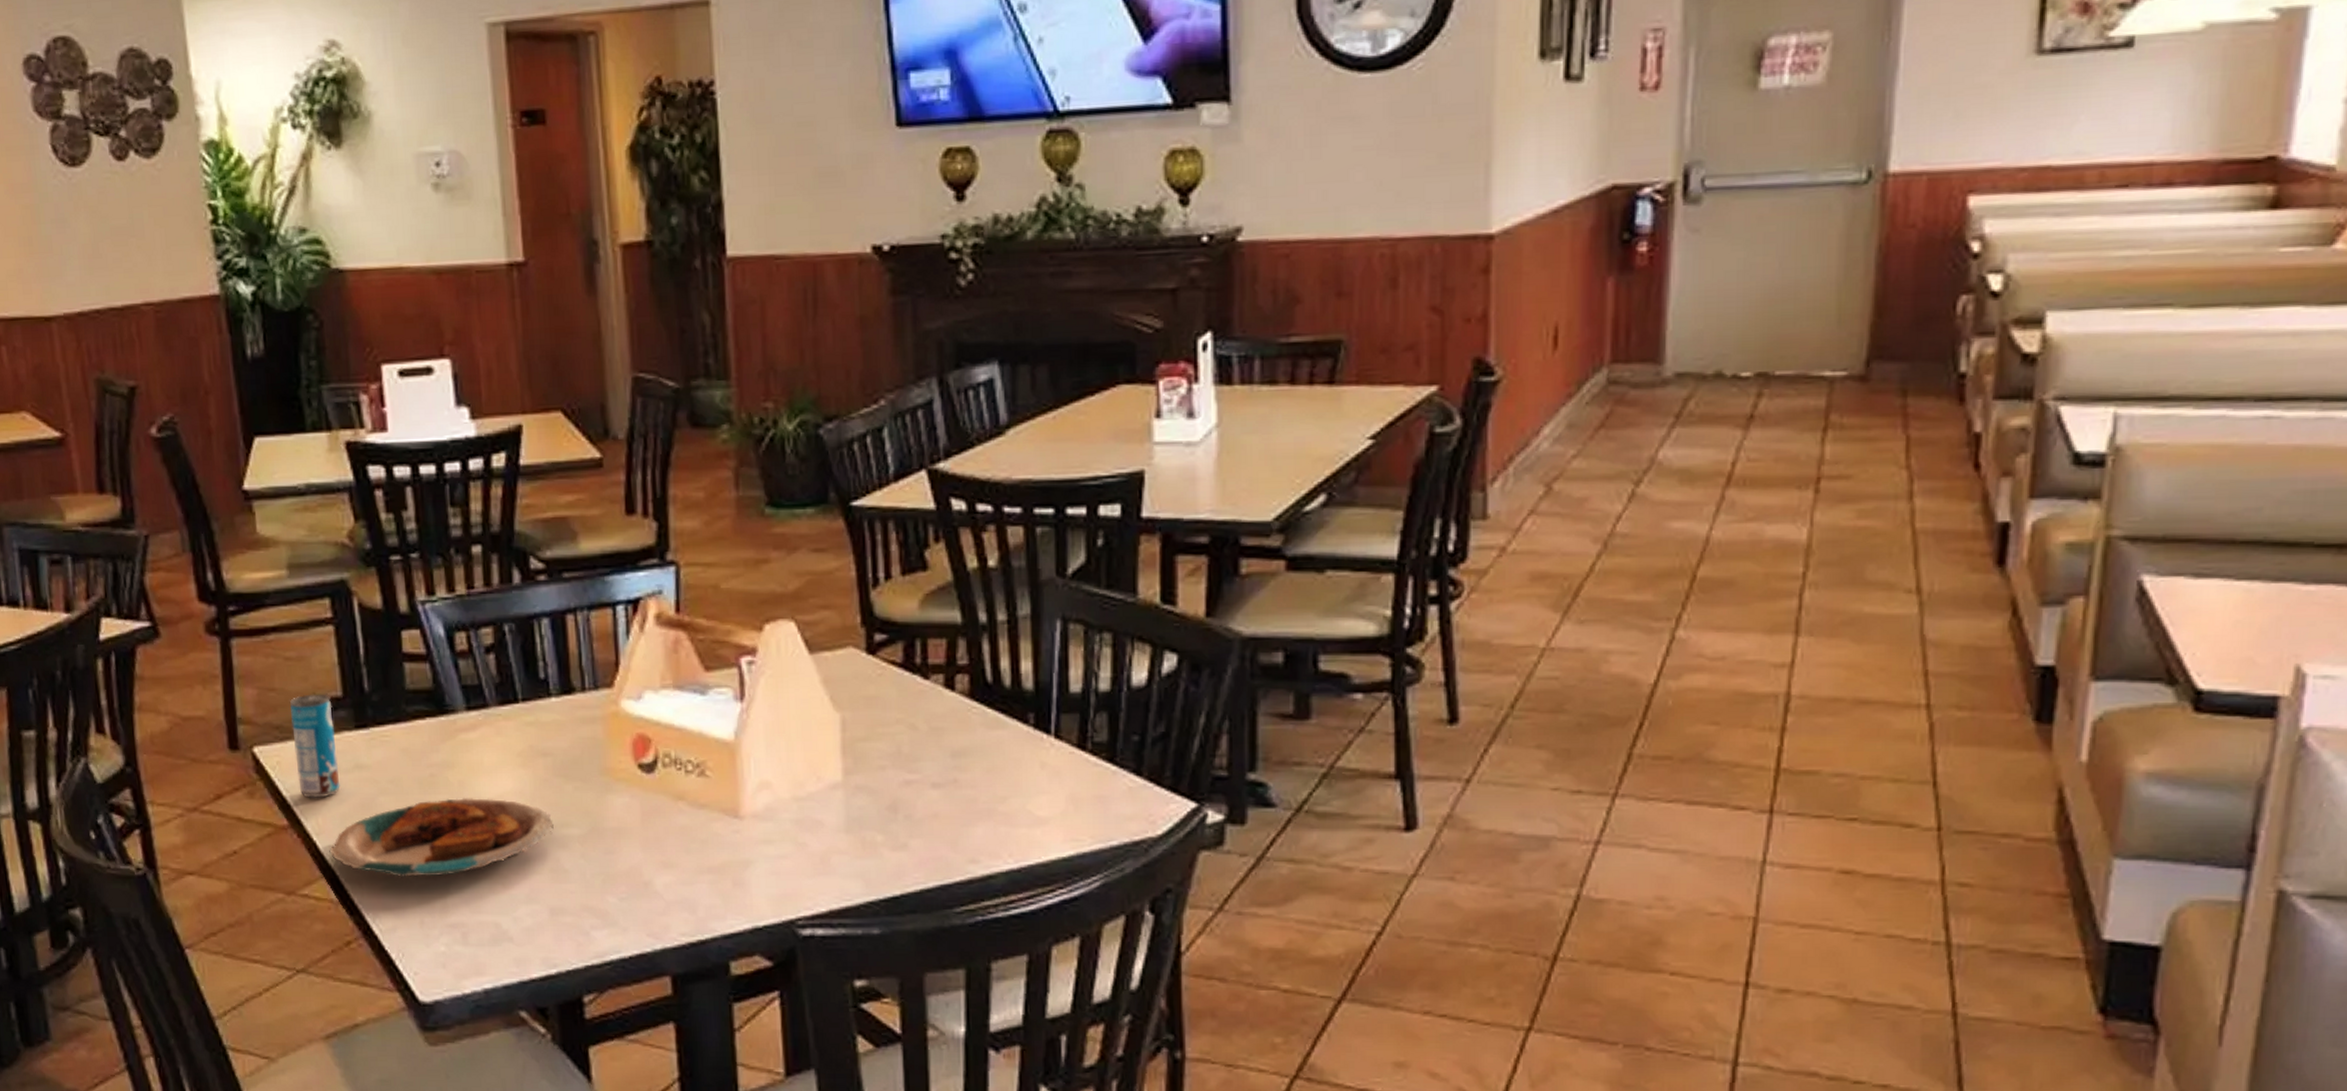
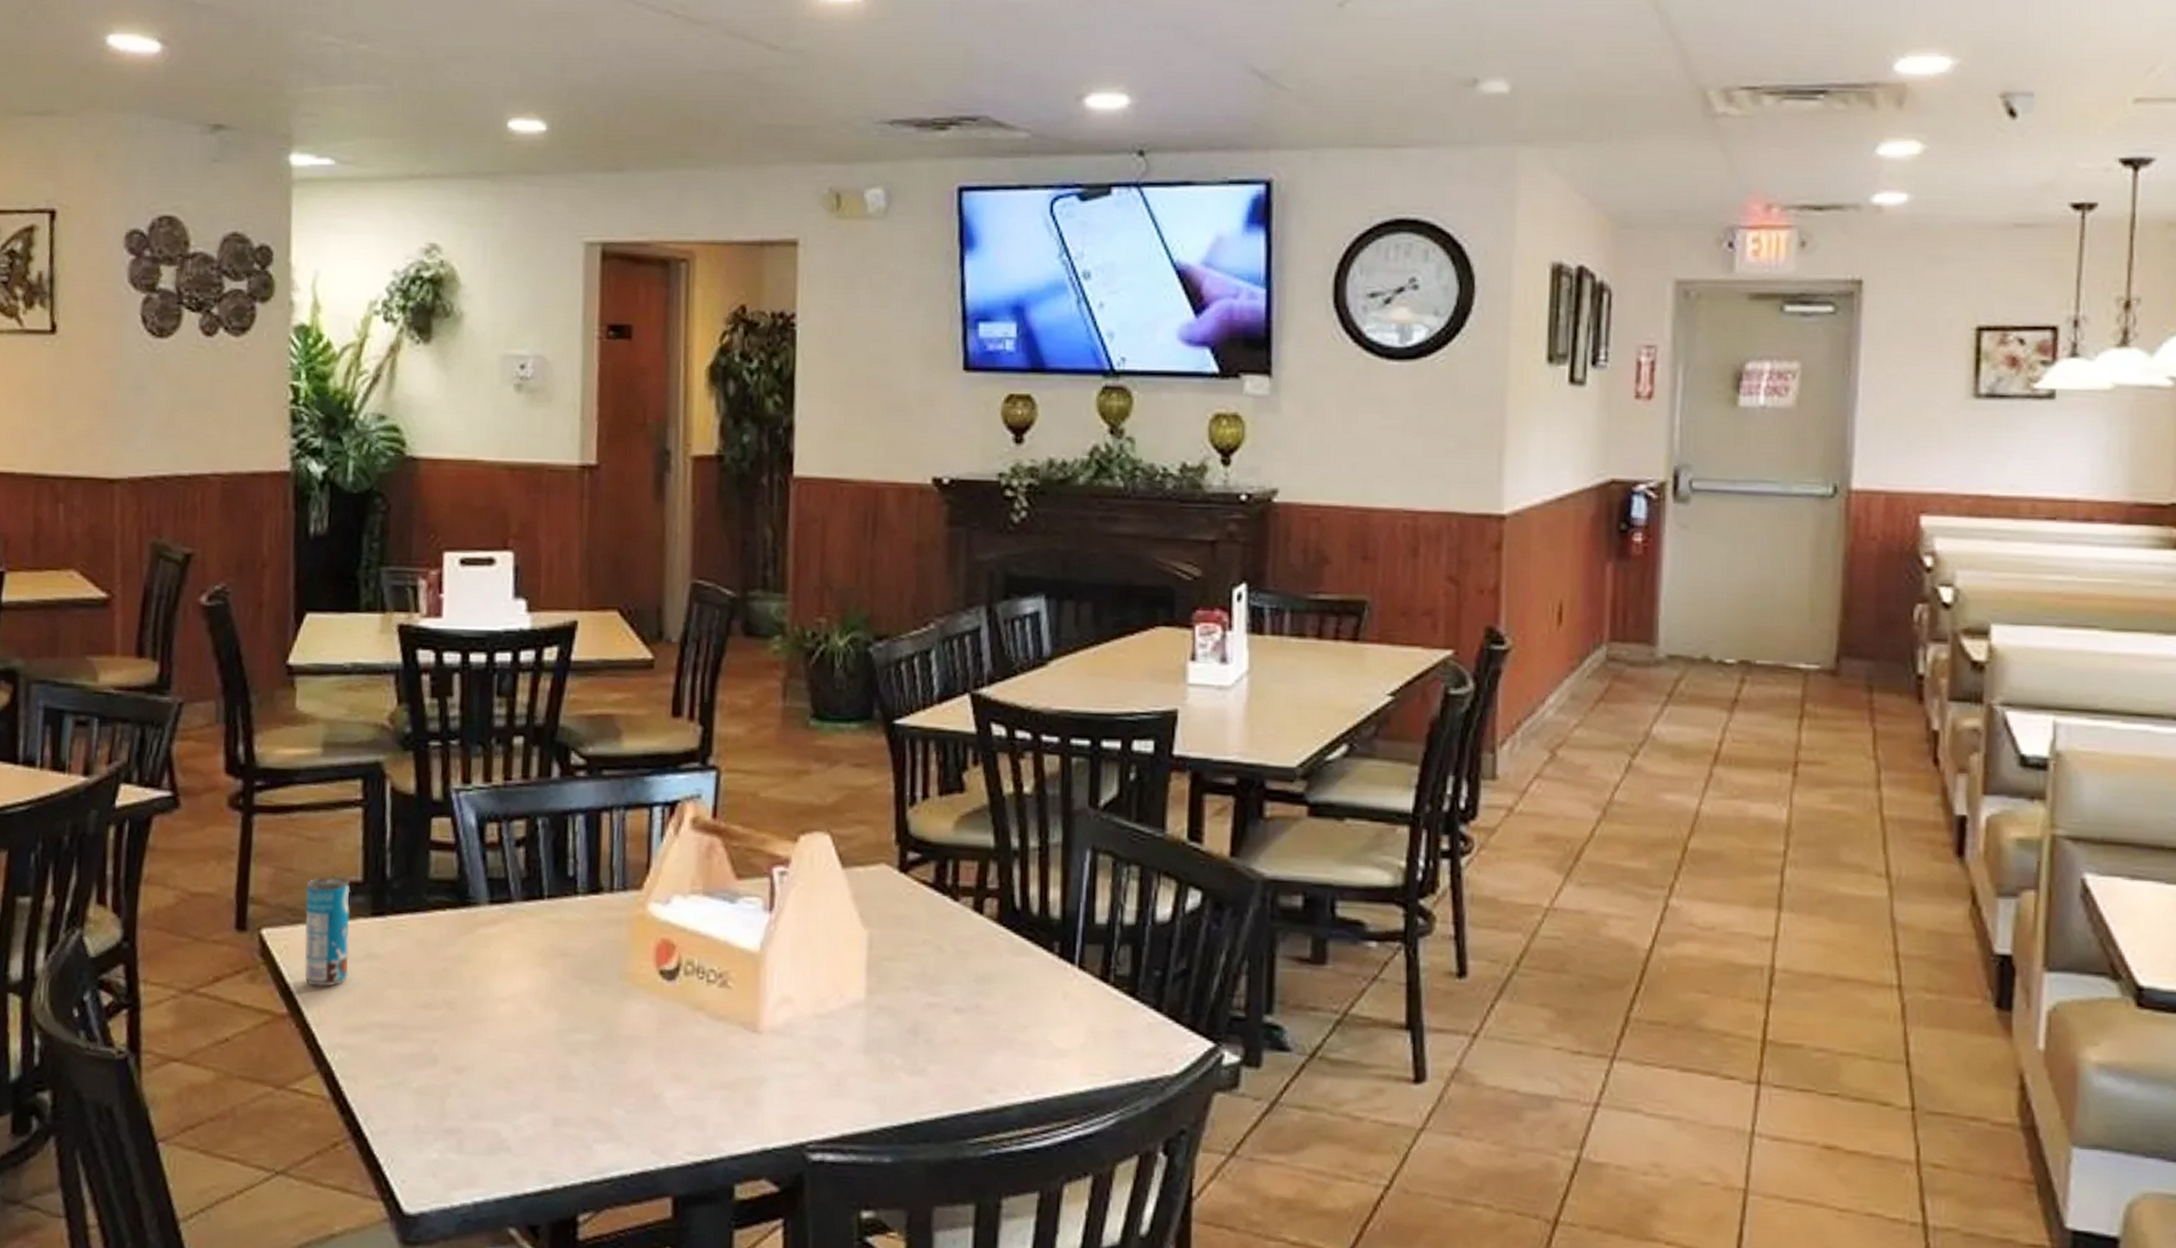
plate: present [329,797,554,878] -> none [327,994,566,1077]

